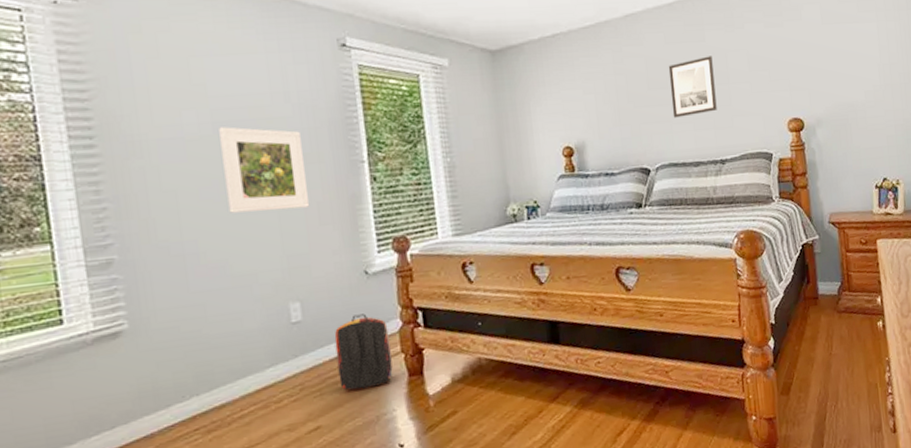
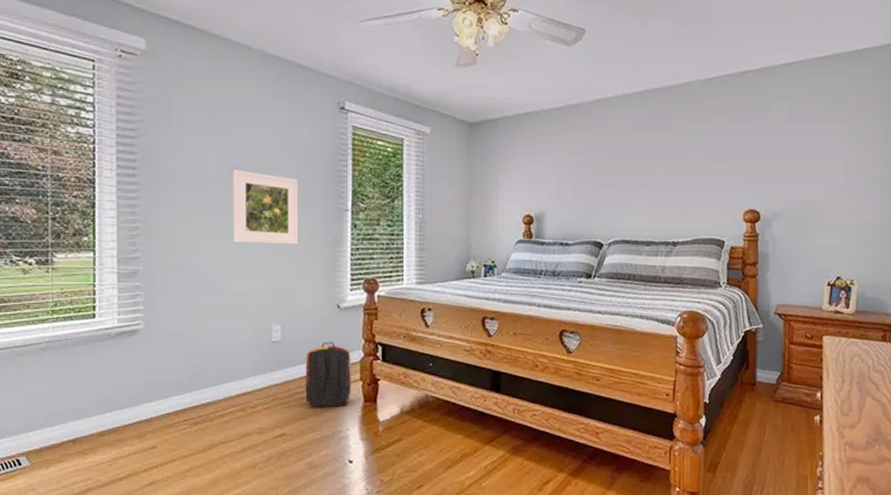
wall art: present [668,56,717,118] -> none [630,143,675,198]

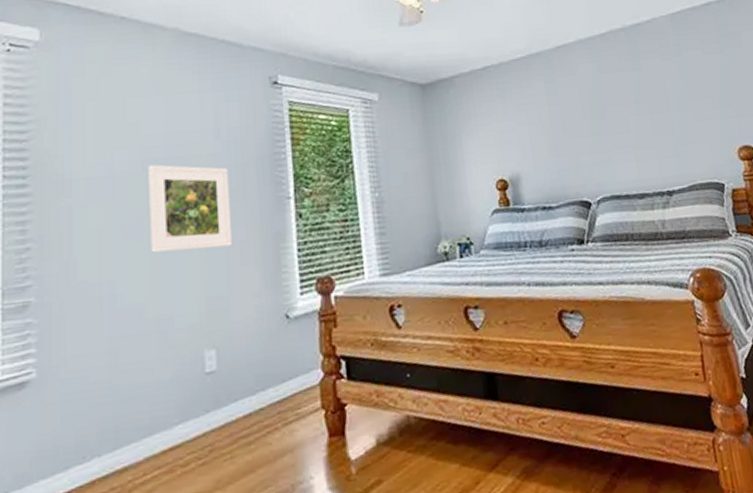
backpack: present [305,342,351,407] -> none [250,363,312,453]

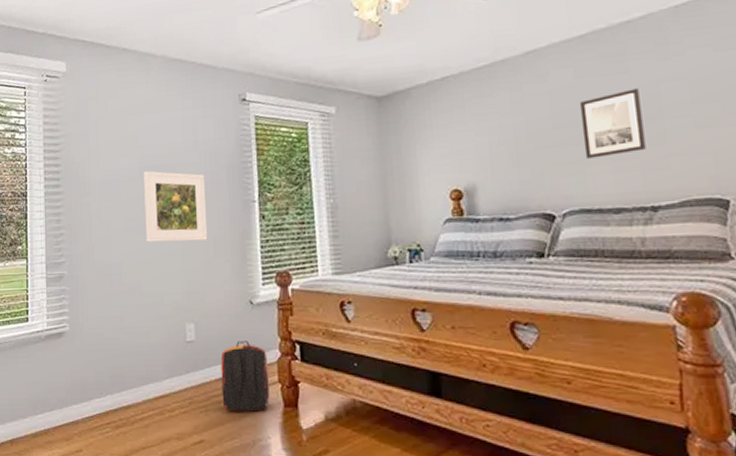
backpack: none [250,363,312,453] -> present [220,341,270,412]
wall art: none [604,84,660,148] -> present [579,88,646,159]

